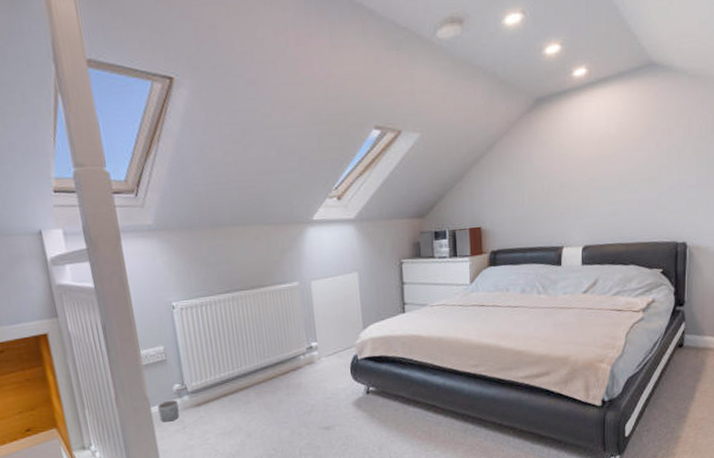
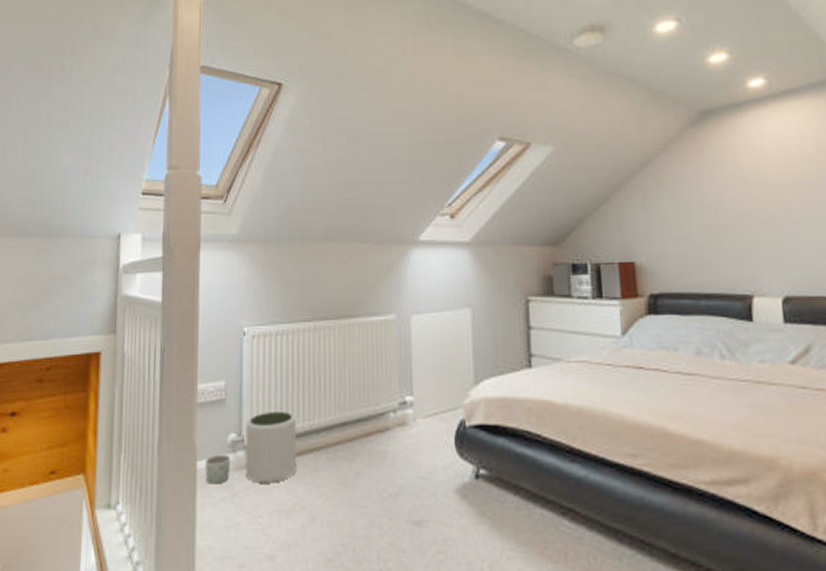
plant pot: none [186,363,233,417] -> present [245,411,297,483]

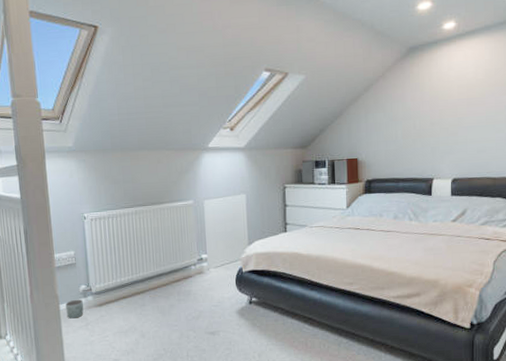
plant pot: present [245,411,297,483] -> none [92,269,130,316]

